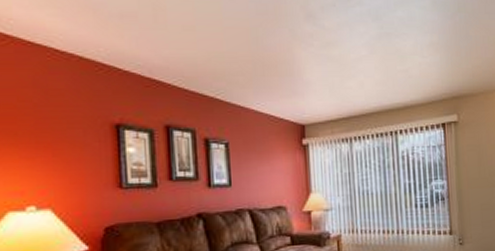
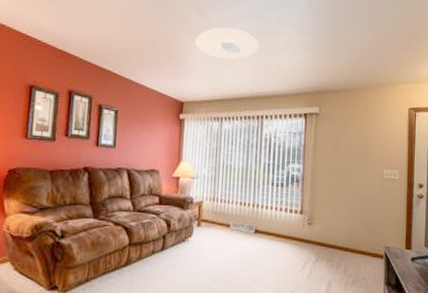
ceiling light: none [310,33,384,70] -> present [195,27,259,60]

